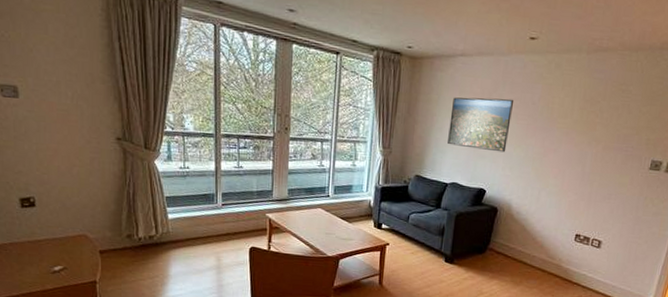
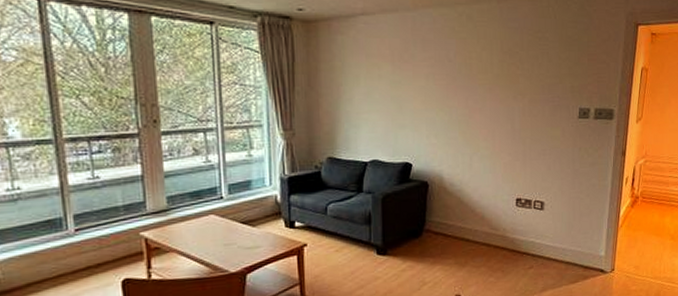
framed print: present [447,97,513,153] -> none [359,58,428,119]

